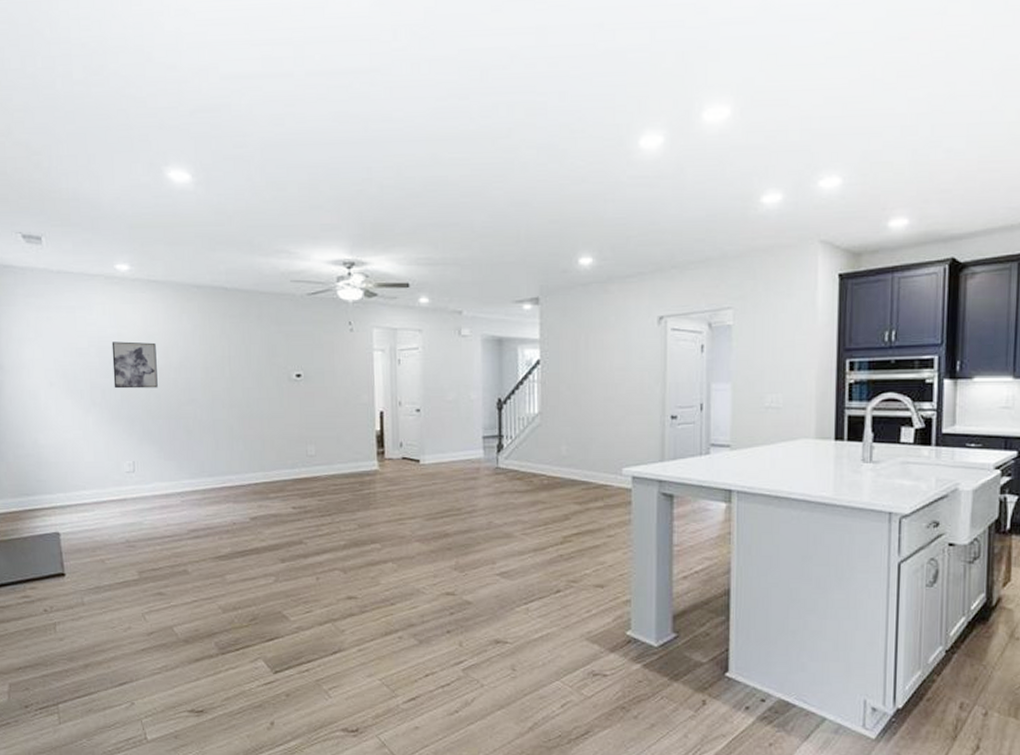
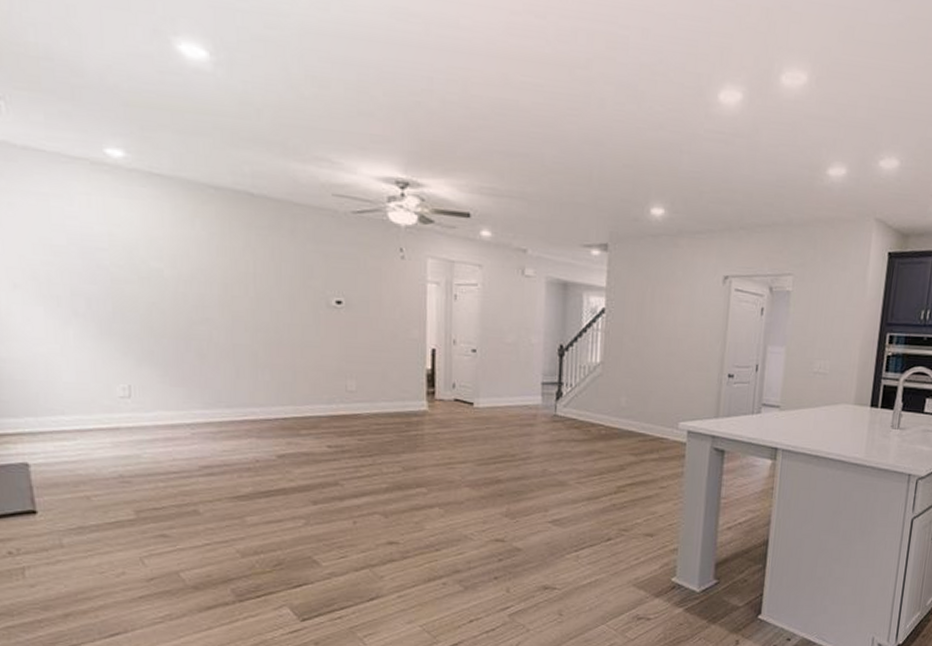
wall art: present [111,341,158,389] -> none [100,242,162,302]

